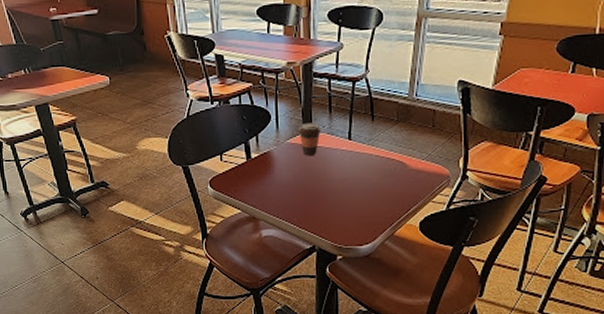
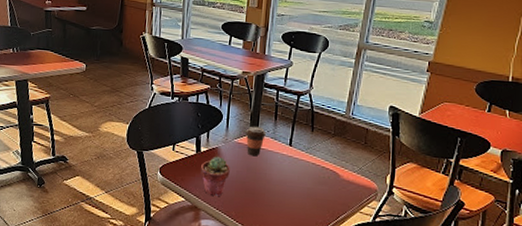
potted succulent: none [254,160,286,203] -> present [201,156,230,196]

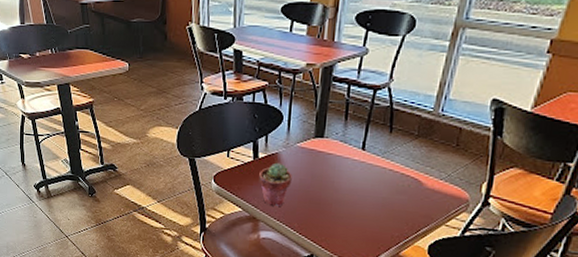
coffee cup: present [245,126,266,157] -> none [310,127,334,163]

